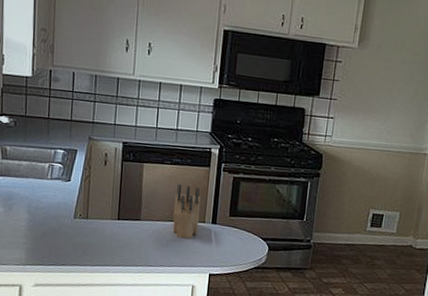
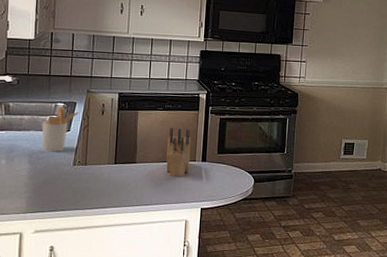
utensil holder: none [40,153,82,203] -> present [41,106,81,152]

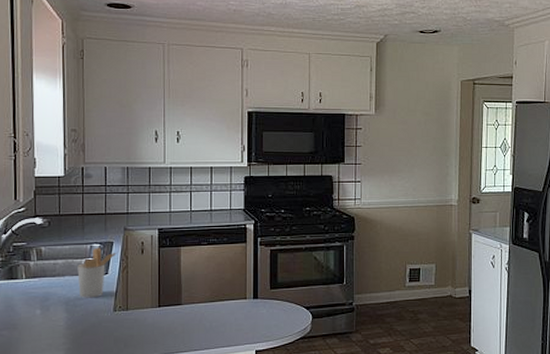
knife block: present [166,127,192,177] -> none [215,263,241,318]

